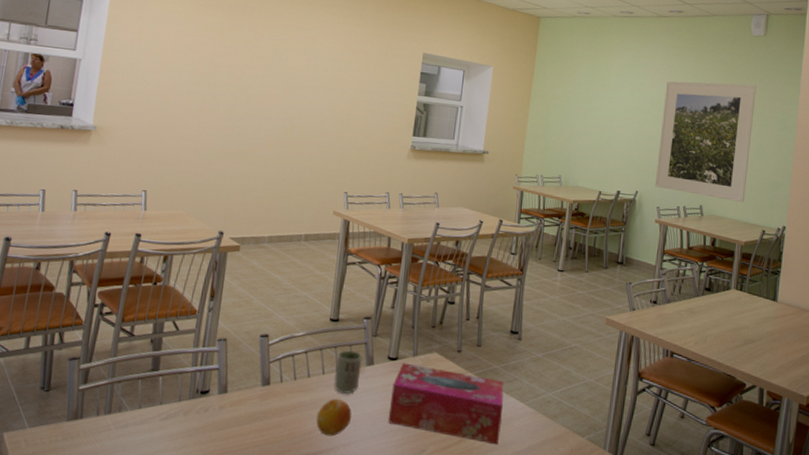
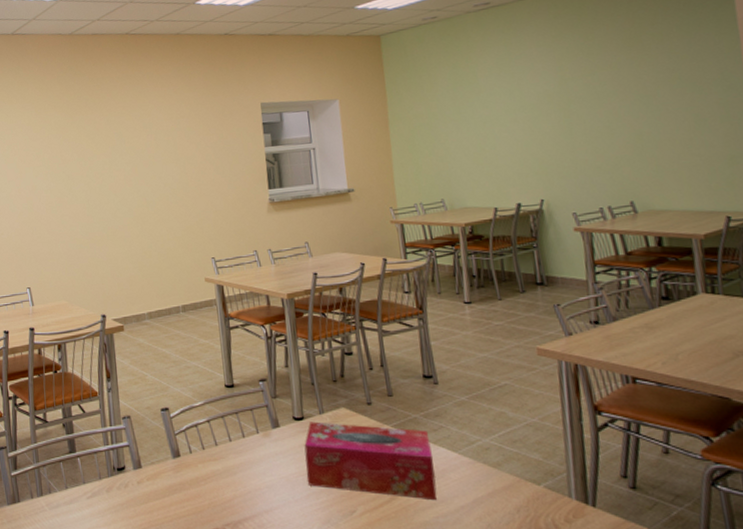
fruit: present [316,398,352,437] -> none [232,464,269,503]
cup: present [333,350,363,394] -> none [240,415,270,459]
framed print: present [654,81,757,203] -> none [551,46,692,191]

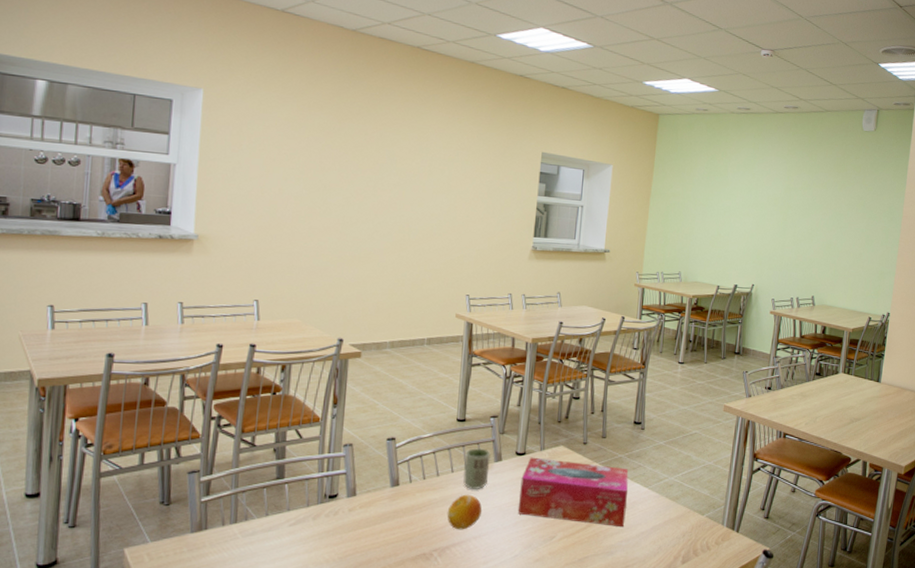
fruit: none [232,464,269,503] -> present [447,494,482,530]
cup: none [240,415,270,459] -> present [462,448,491,489]

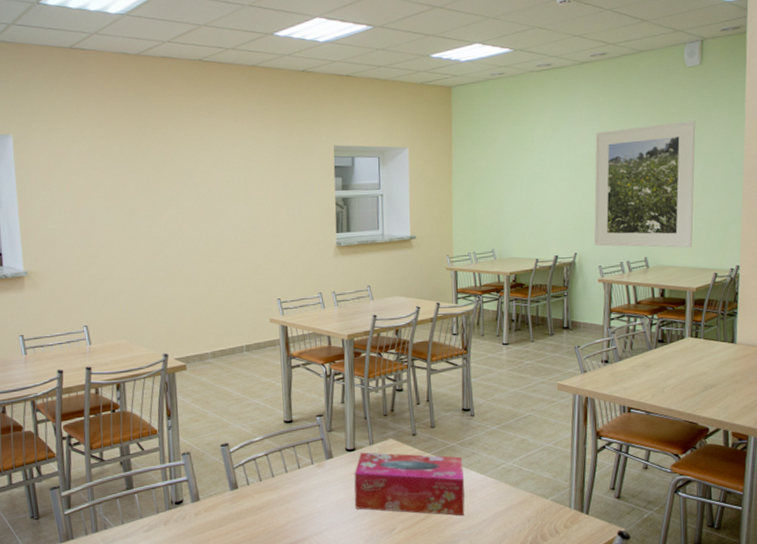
fruit: present [447,494,482,530] -> none [286,492,319,528]
cup: present [462,448,491,489] -> none [296,447,323,488]
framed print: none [770,176,866,292] -> present [594,121,696,248]

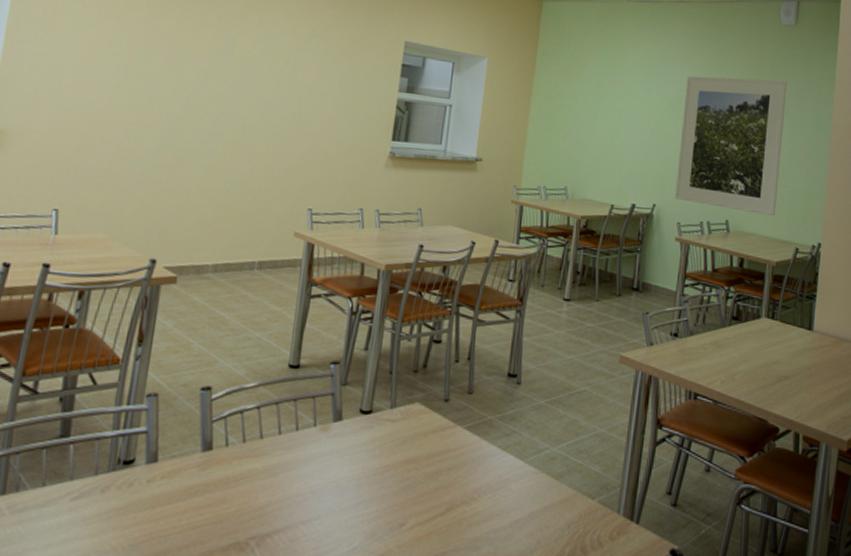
tissue box: present [354,452,465,516] -> none [359,416,500,514]

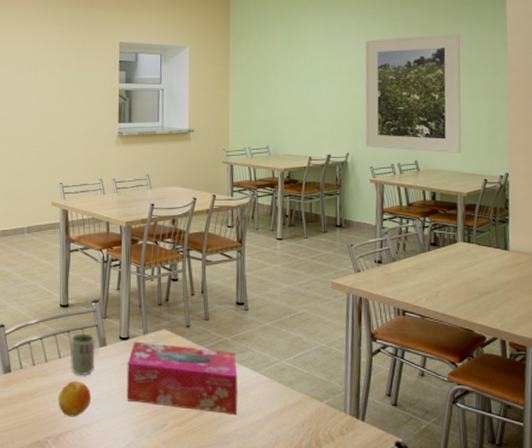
fruit: none [269,463,314,512] -> present [58,380,91,417]
cup: none [292,403,329,458] -> present [70,333,95,375]
tissue box: none [359,416,500,514] -> present [126,341,238,415]

